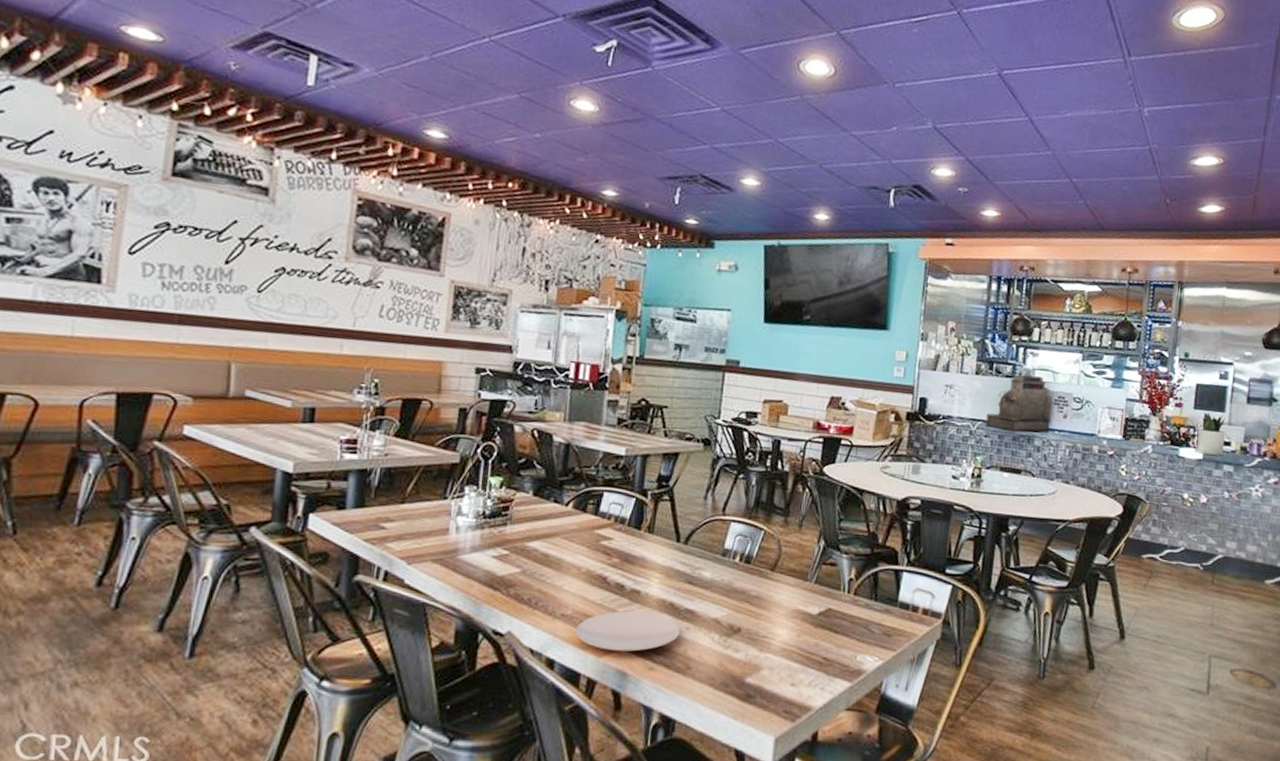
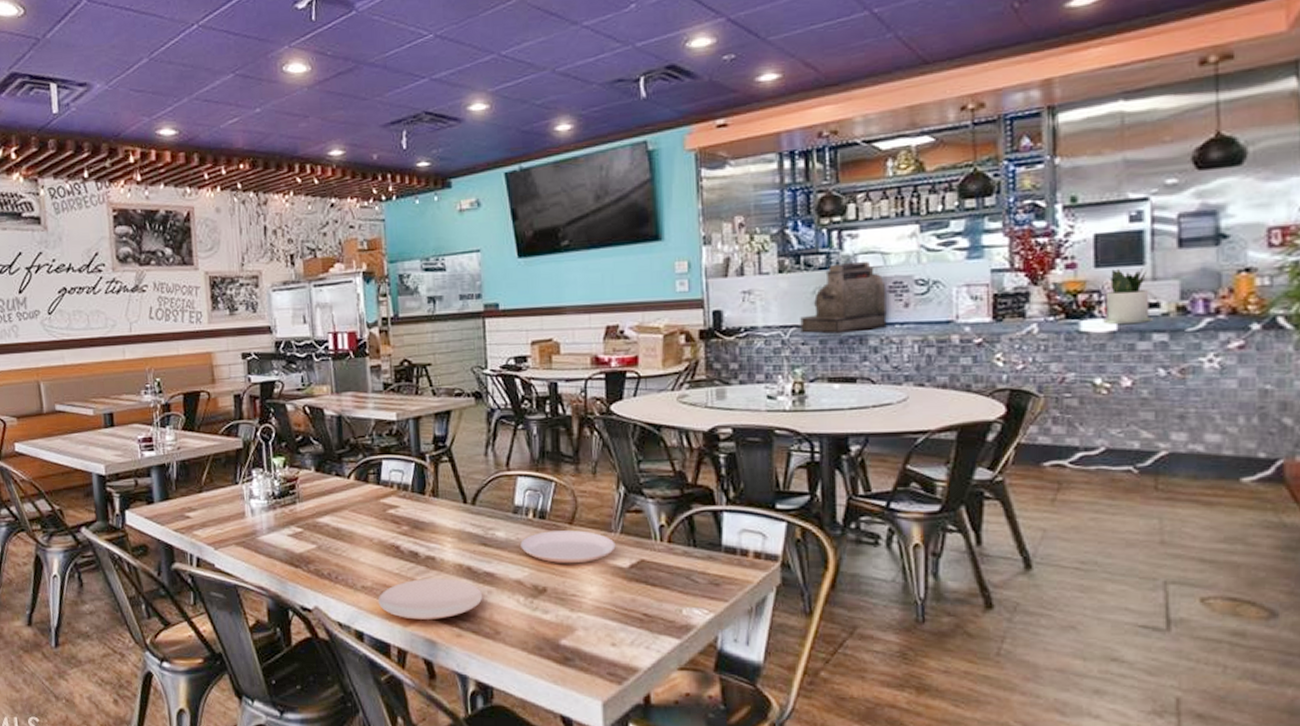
plate: none [723,575,809,608] -> present [520,530,616,564]

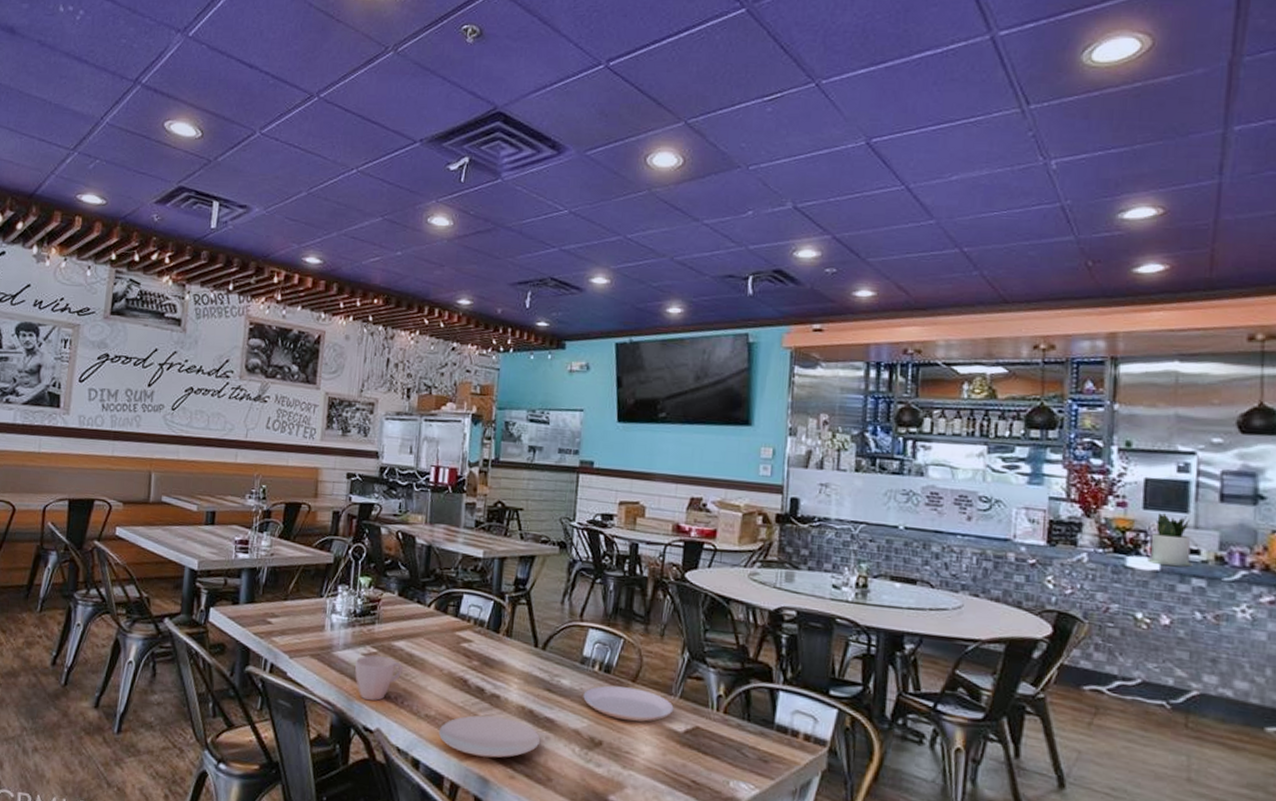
cup: none [282,535,332,581] -> present [354,655,403,701]
cash register: present [800,260,888,335] -> none [869,471,952,538]

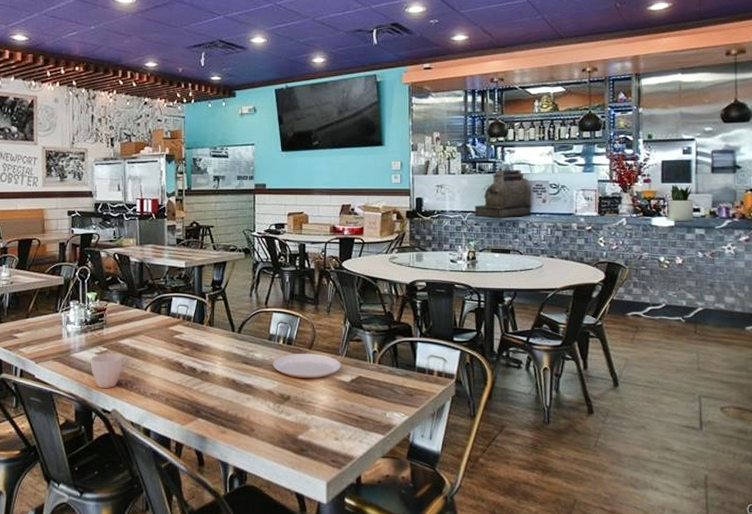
plate: present [438,715,541,758] -> none [163,388,243,420]
cash register: none [869,471,952,538] -> present [474,169,532,219]

